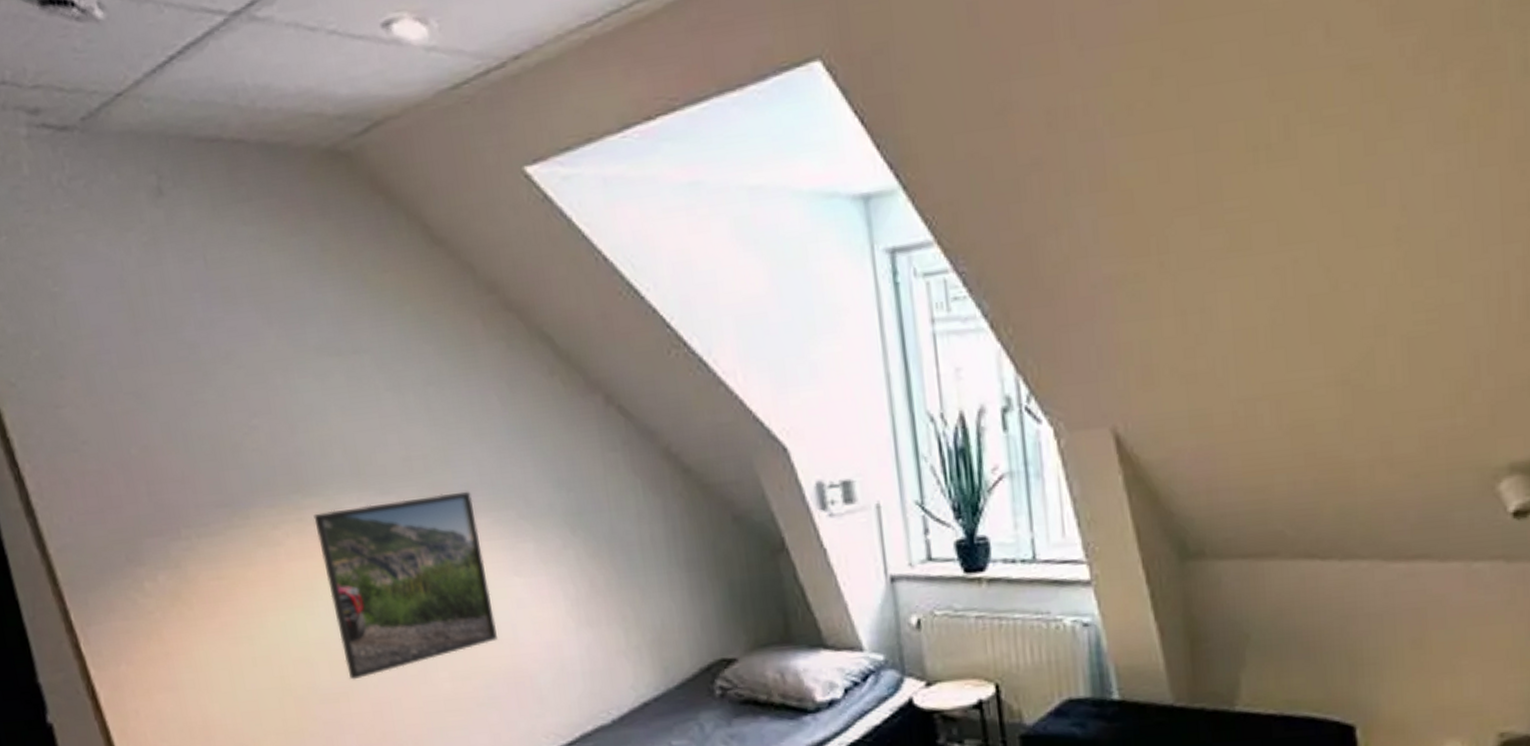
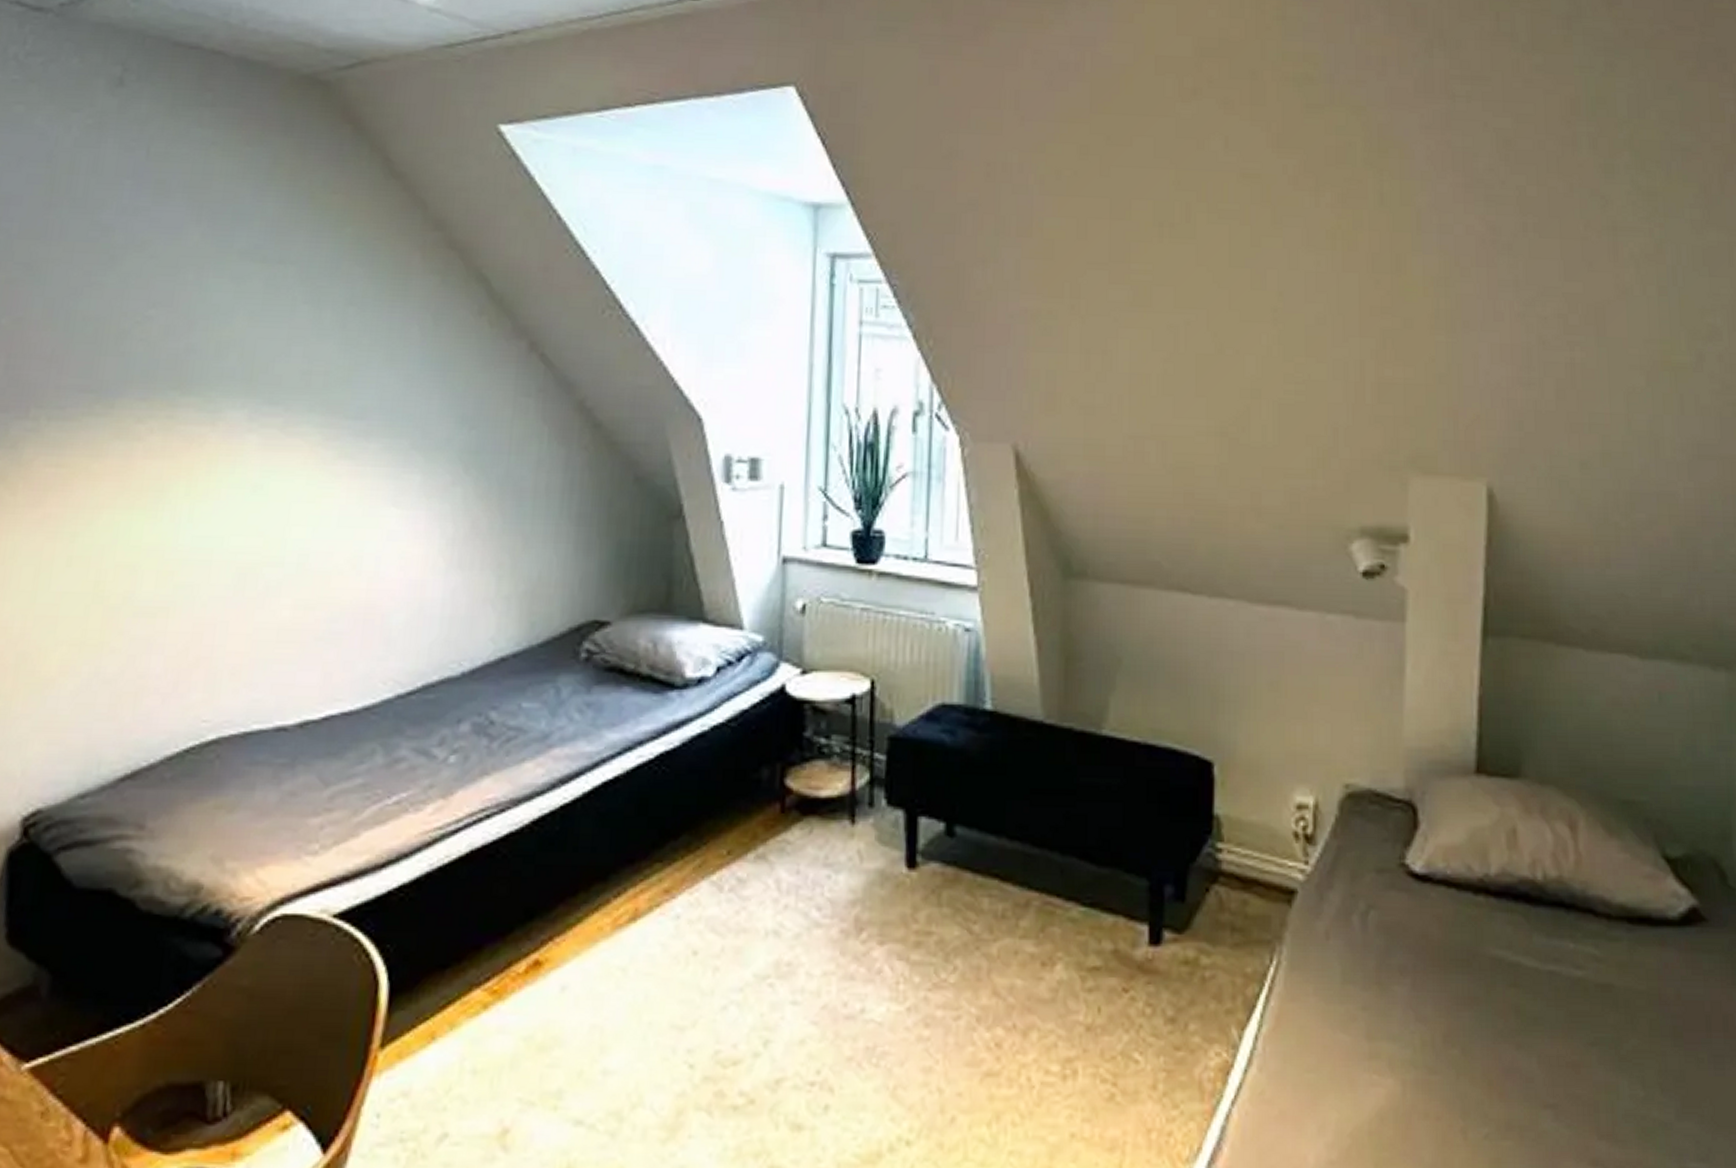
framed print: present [313,491,498,680] -> none [175,412,367,595]

